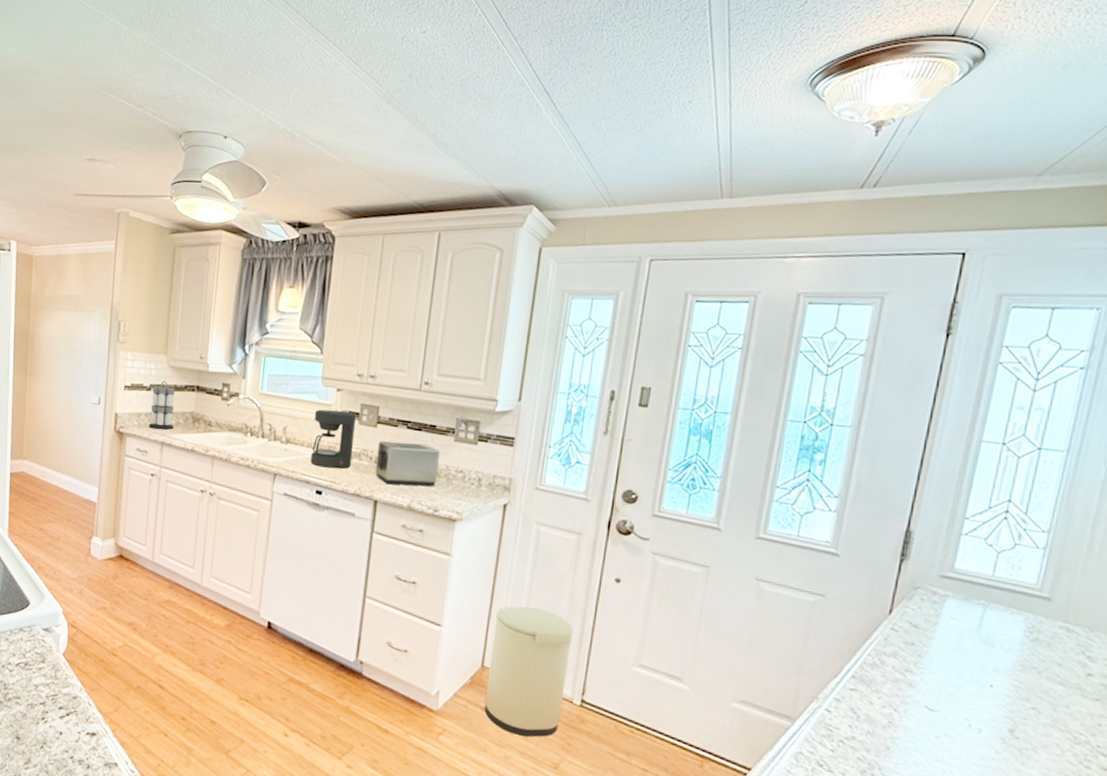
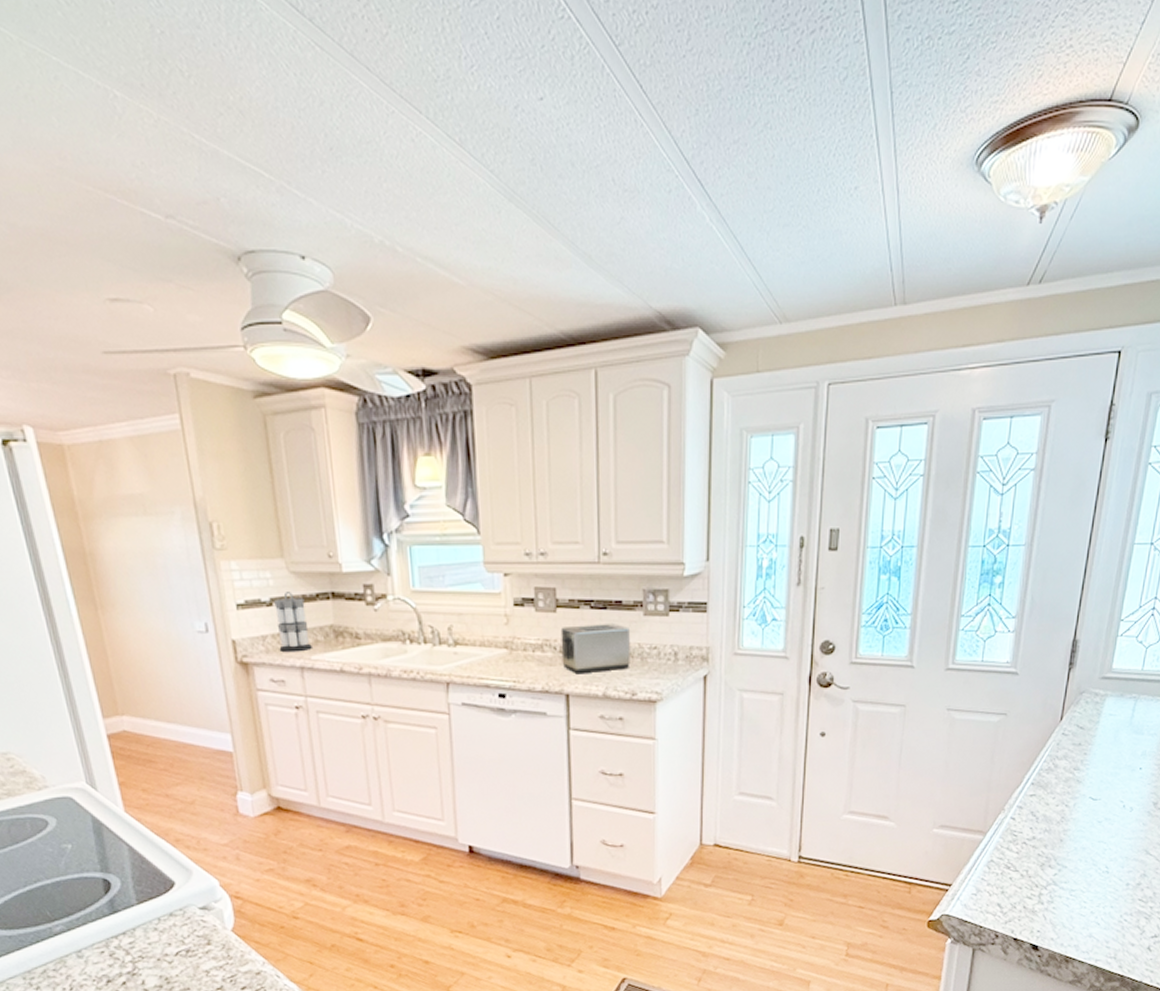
coffee maker: present [310,409,356,469] -> none [483,599,533,667]
pedal bin: present [484,606,573,737] -> none [707,777,784,903]

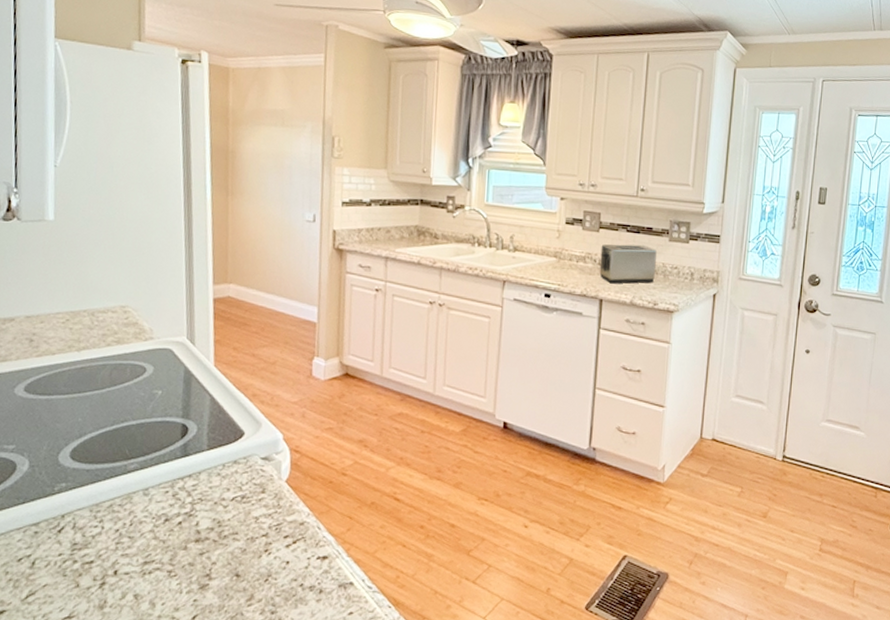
spice rack: present [274,592,312,651] -> none [370,196,398,244]

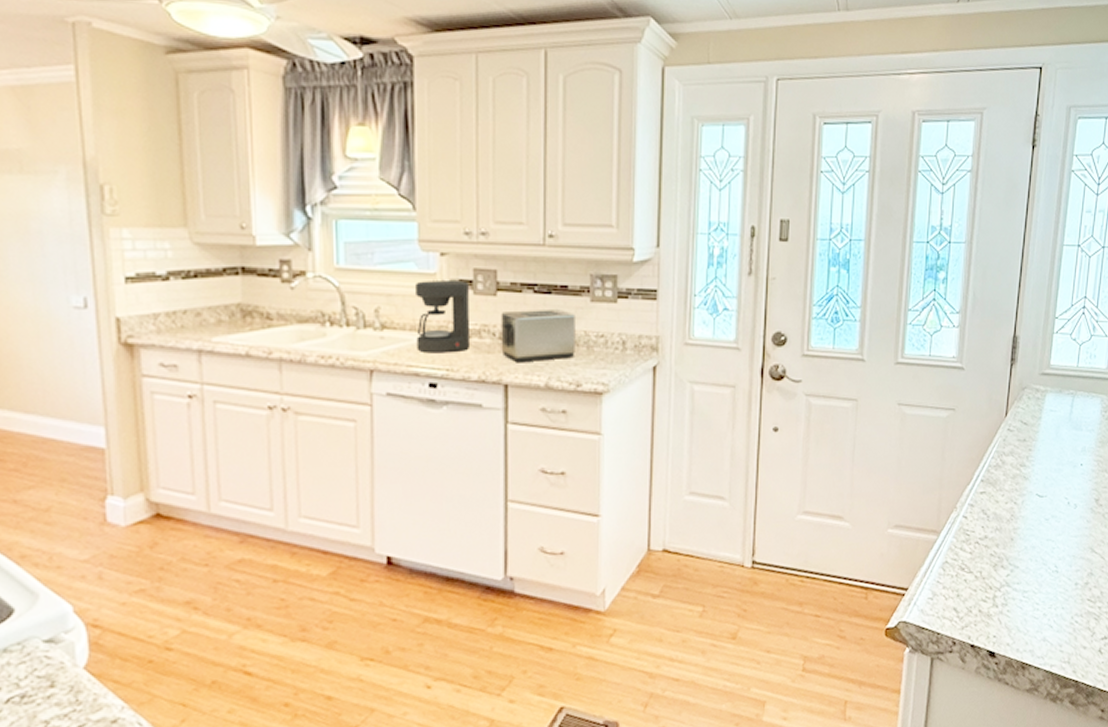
coffee maker: none [538,217,579,272] -> present [416,281,469,354]

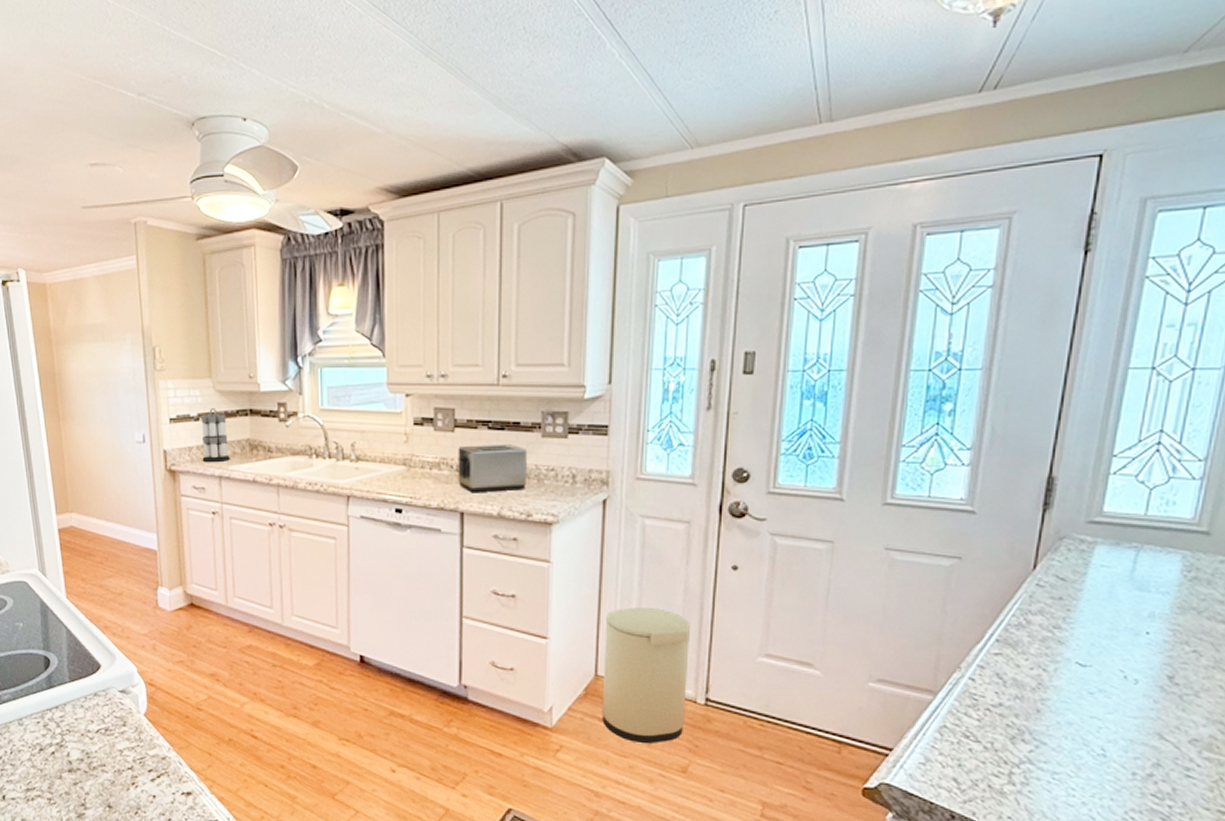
spice rack: none [172,265,214,332] -> present [201,408,230,461]
coffee maker: present [416,281,469,354] -> none [385,419,430,483]
pedal bin: none [655,475,737,615] -> present [602,608,690,743]

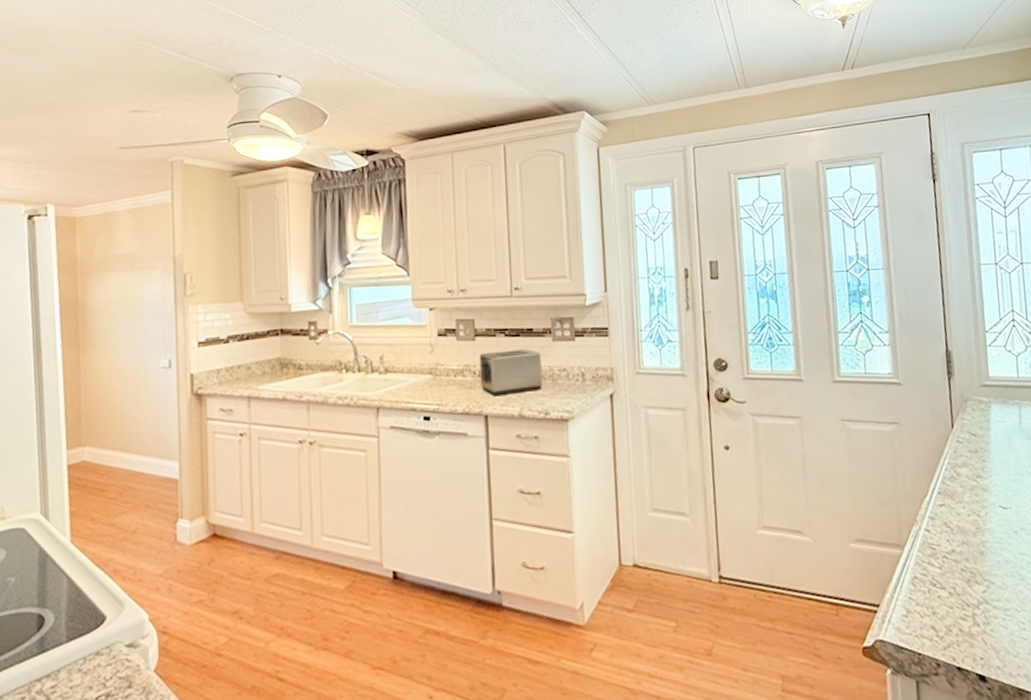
spice rack: present [201,408,230,461] -> none [231,330,260,383]
pedal bin: present [602,608,690,743] -> none [624,492,704,630]

